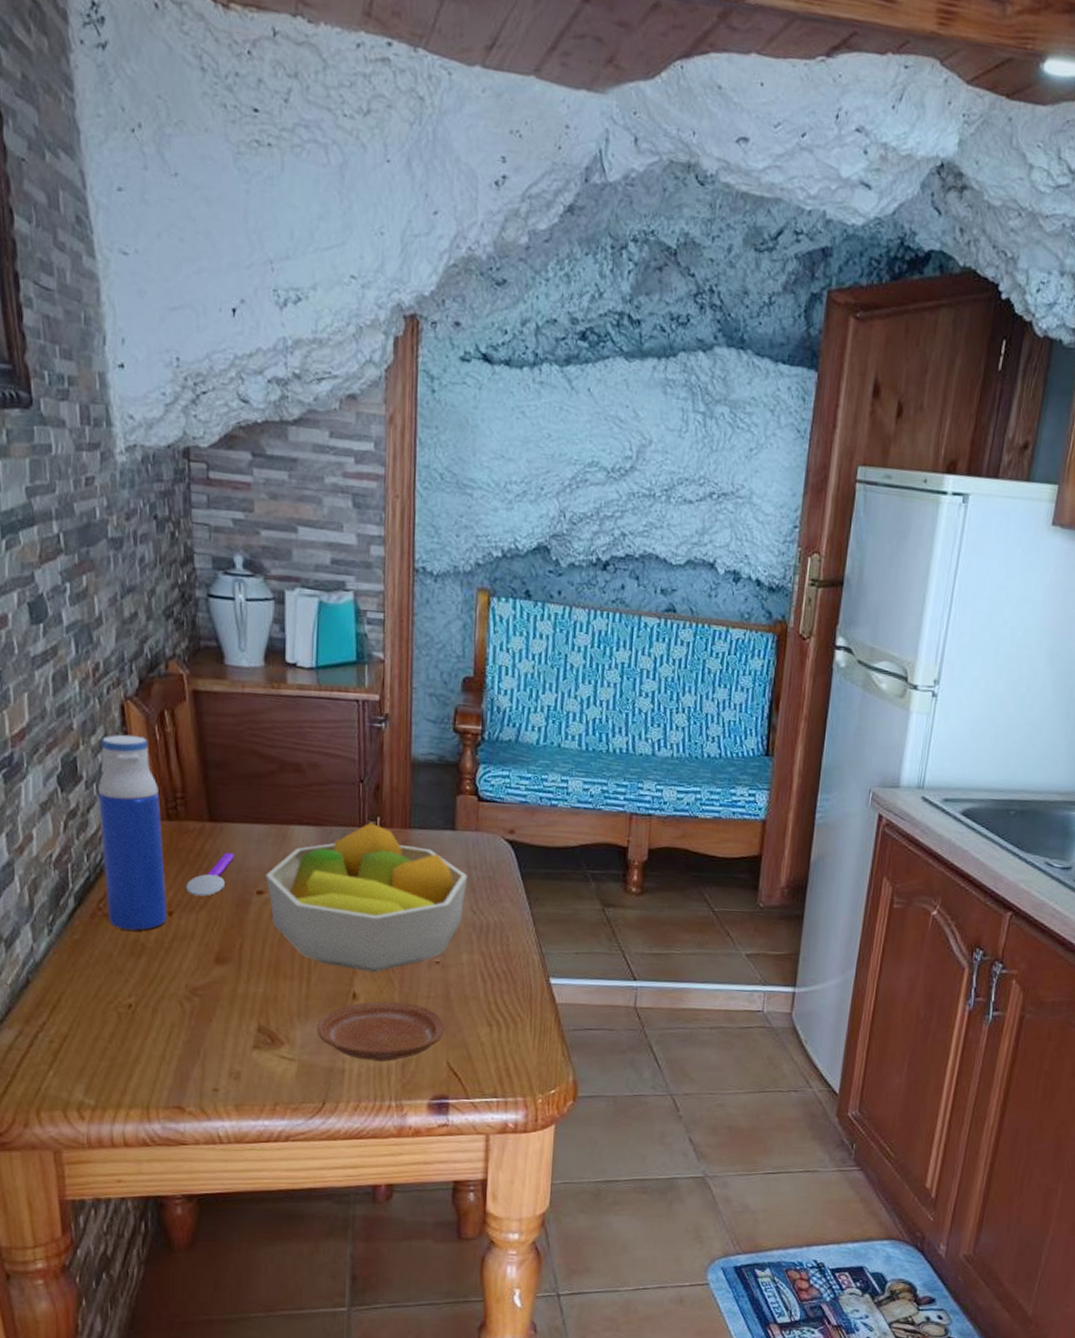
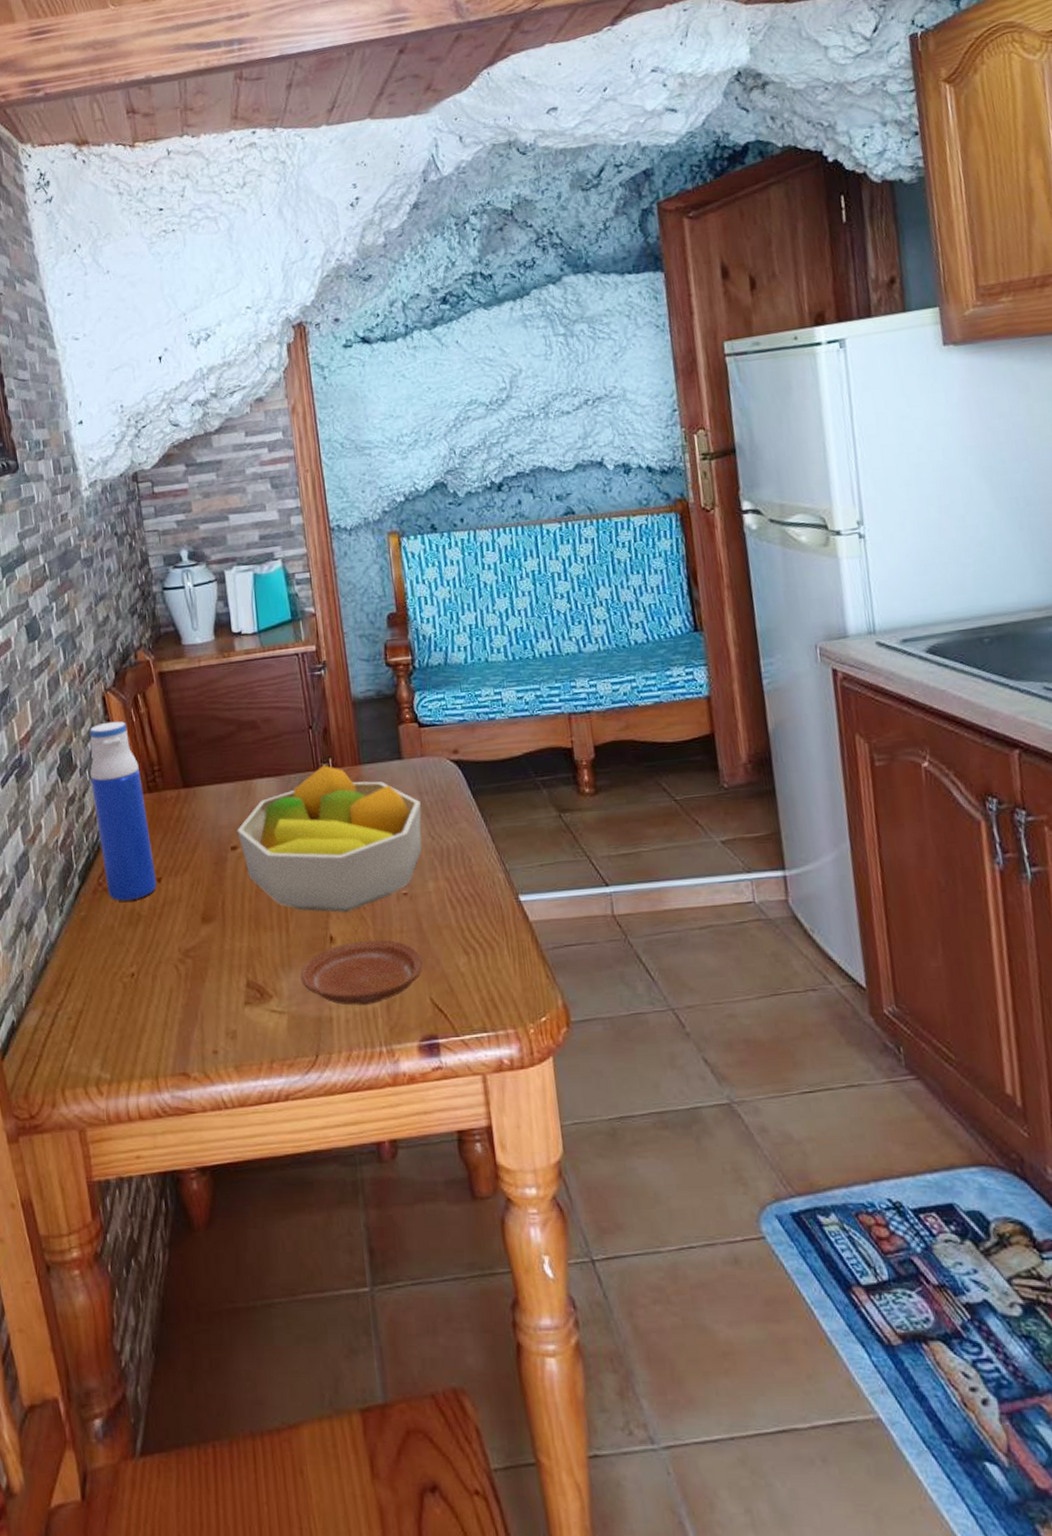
spoon: present [185,852,234,897] -> none [169,814,208,860]

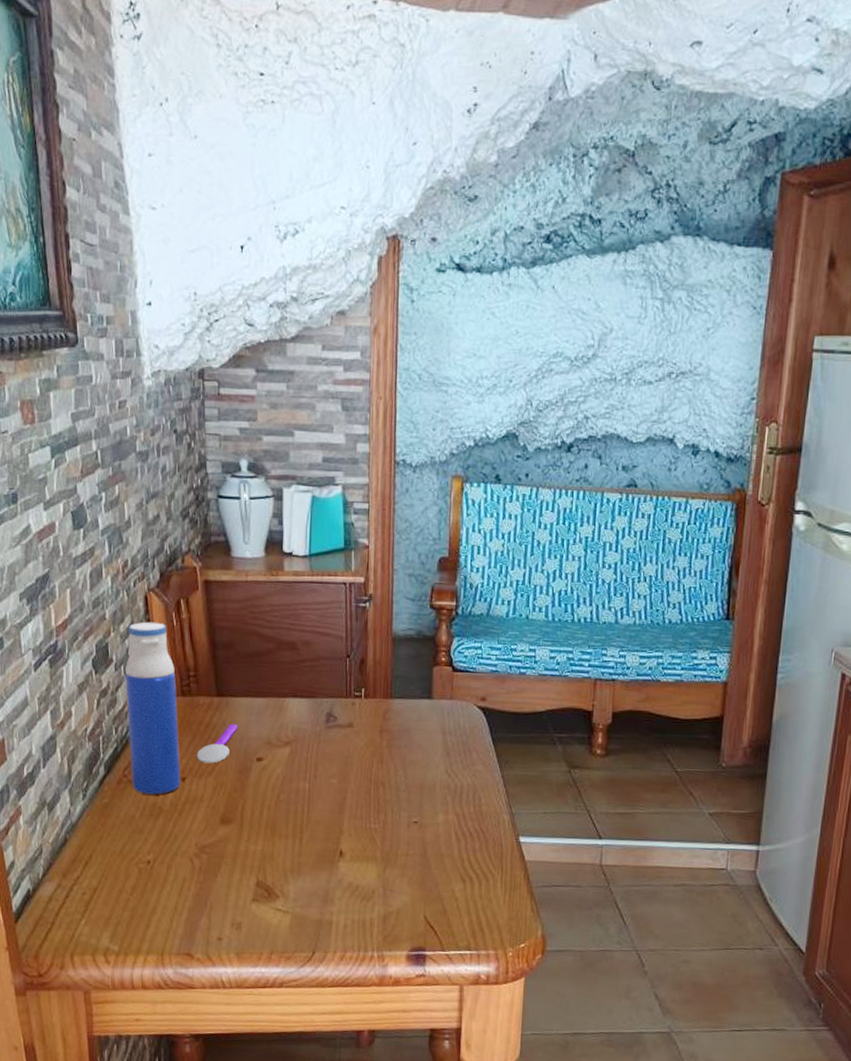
spoon: none [169,814,208,860] -> present [196,723,238,764]
fruit bowl: present [237,765,422,913] -> none [264,694,443,831]
plate: present [300,940,423,1006] -> none [308,858,422,915]

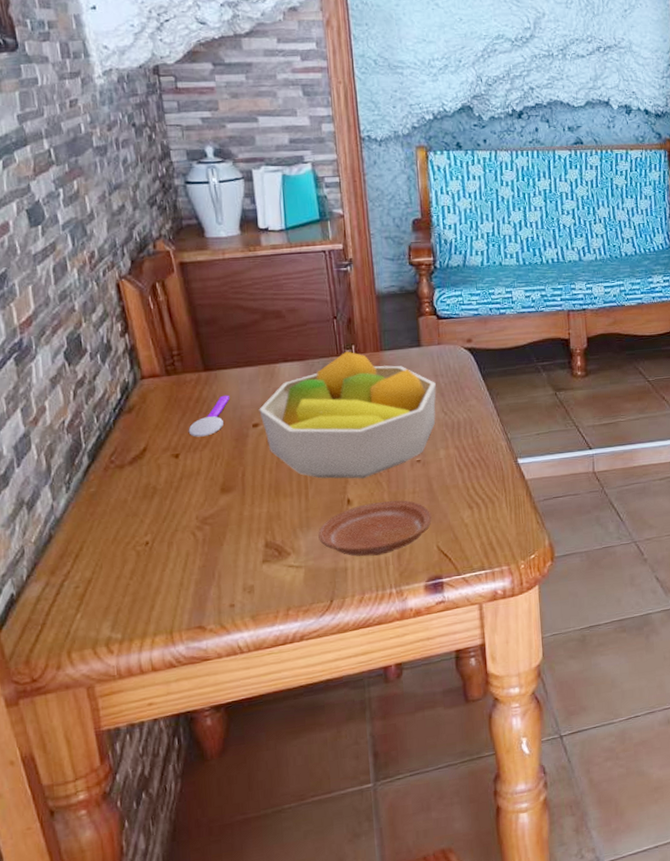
water bottle: present [125,621,181,795] -> none [102,307,174,477]
fruit bowl: none [264,694,443,831] -> present [259,351,436,479]
plate: none [308,858,422,915] -> present [318,500,432,557]

